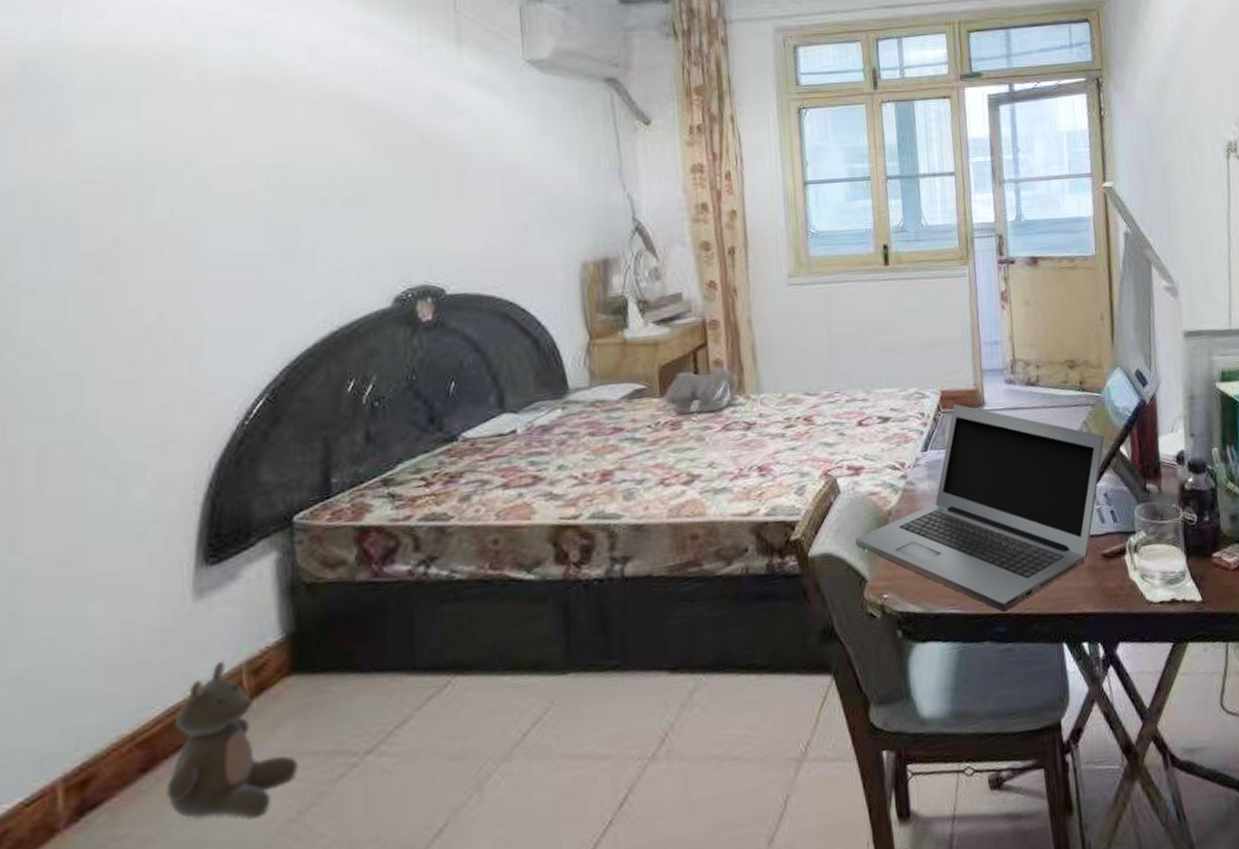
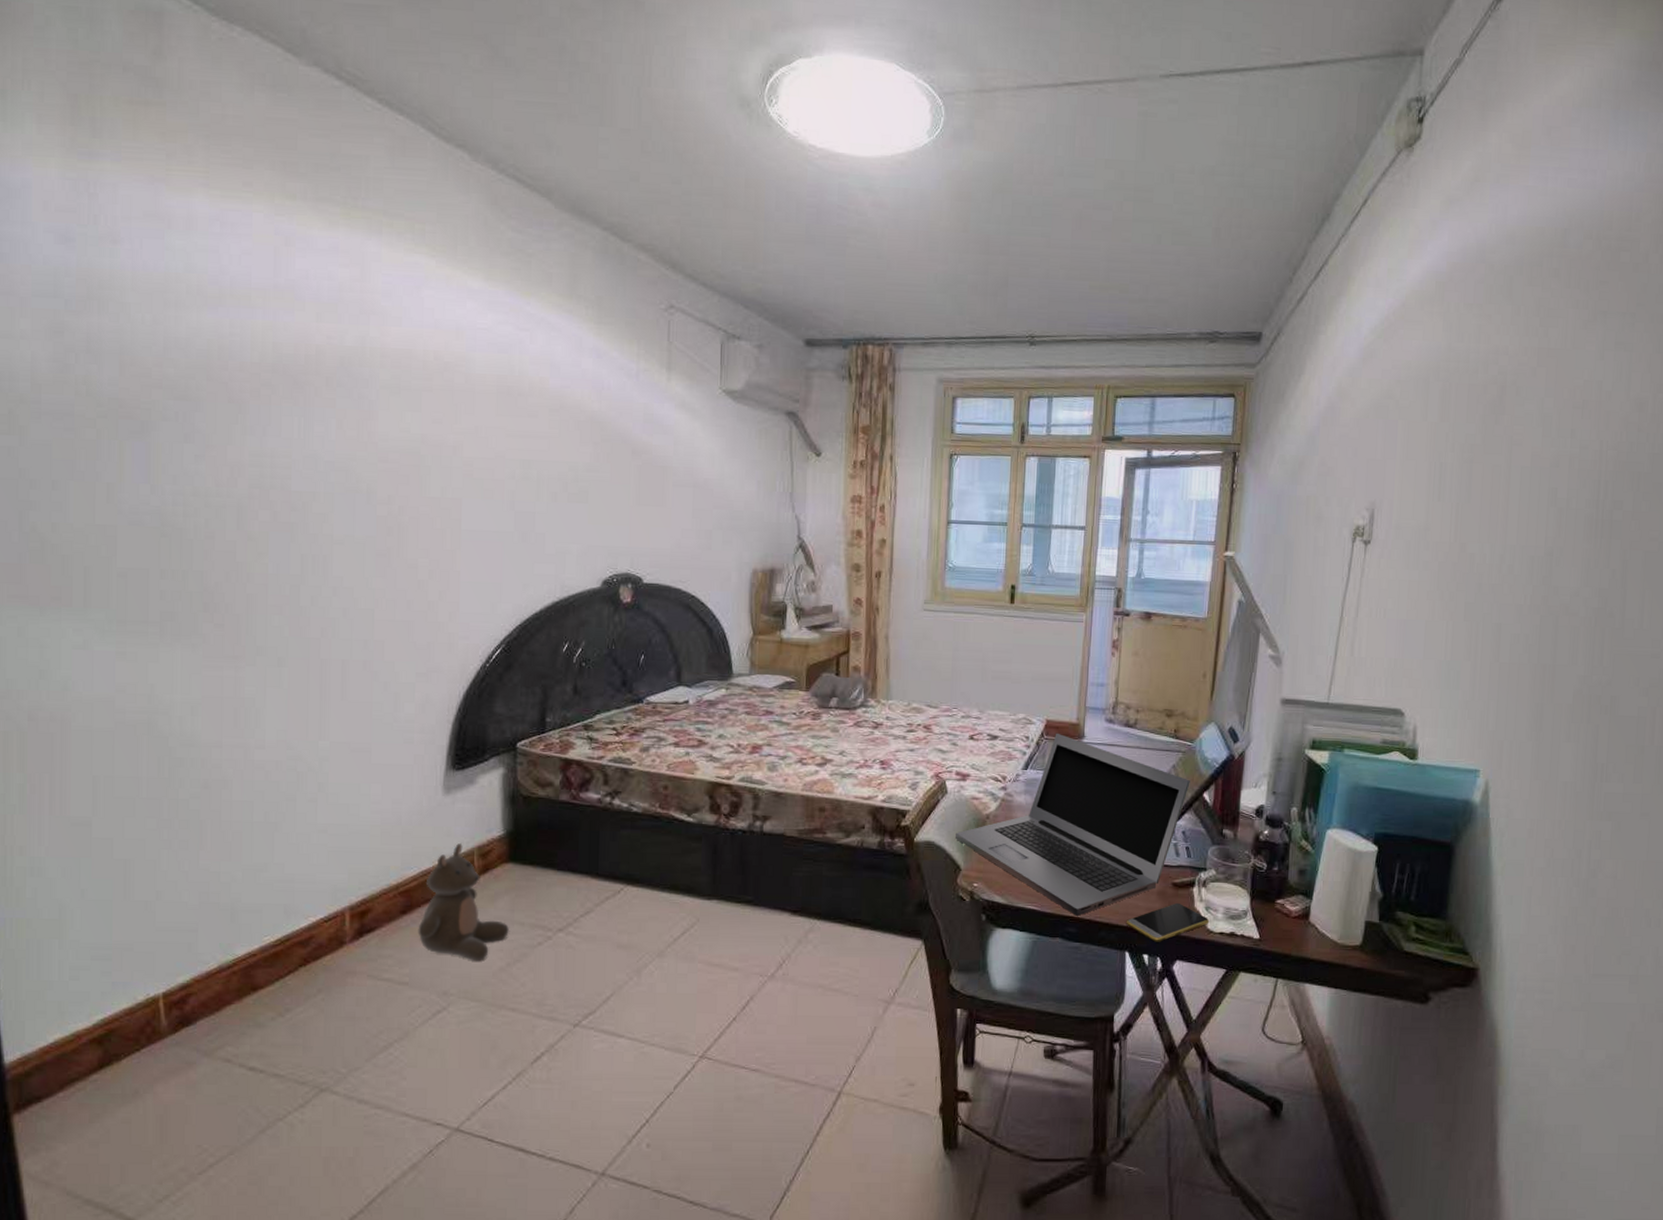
smartphone: none [1058,575,1148,626] -> present [1126,902,1210,942]

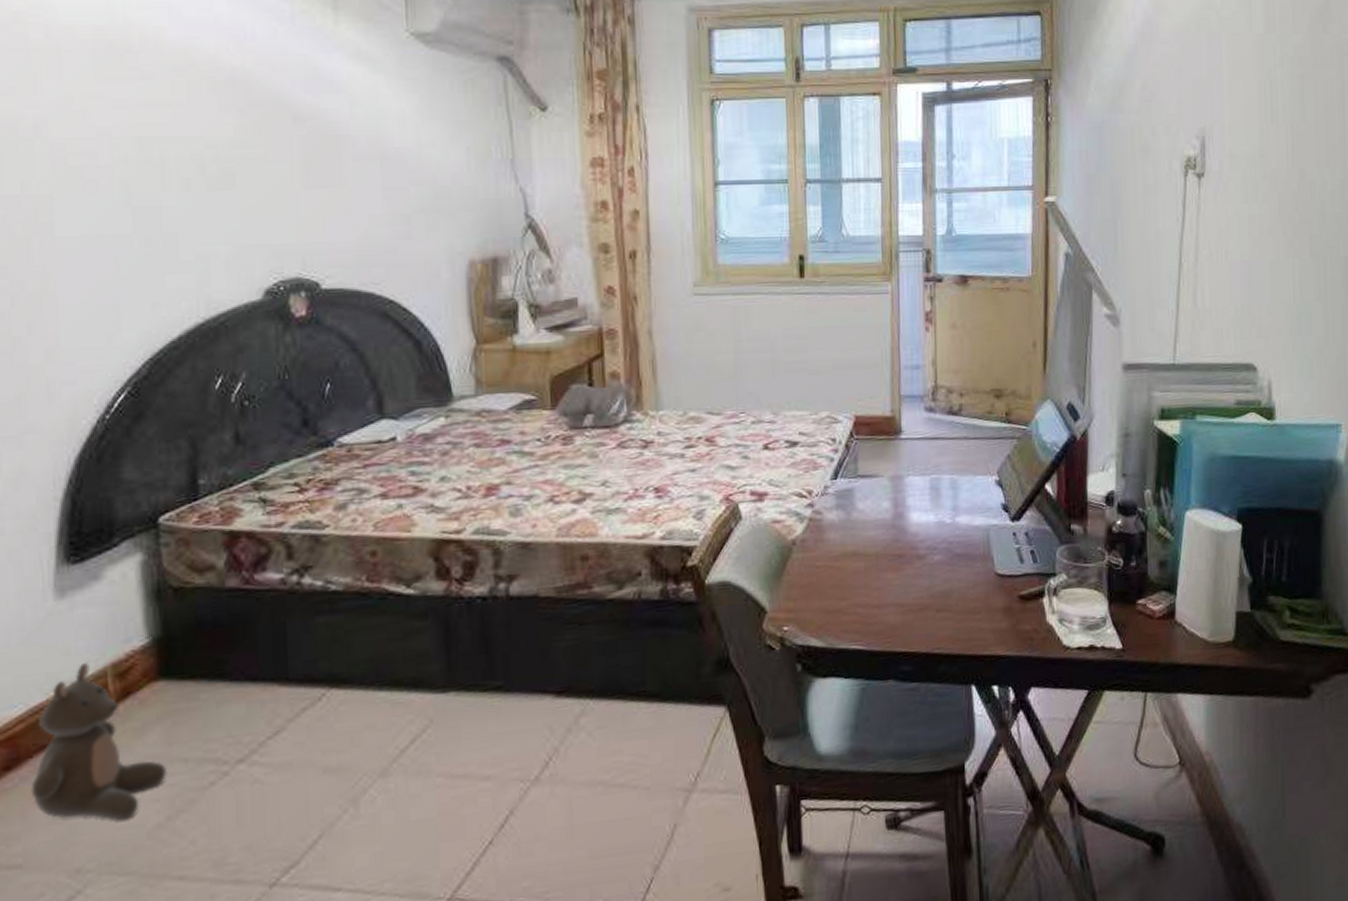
laptop: present [956,733,1190,916] -> none [756,430,1029,650]
smartphone: present [1126,902,1210,942] -> none [969,618,1065,669]

